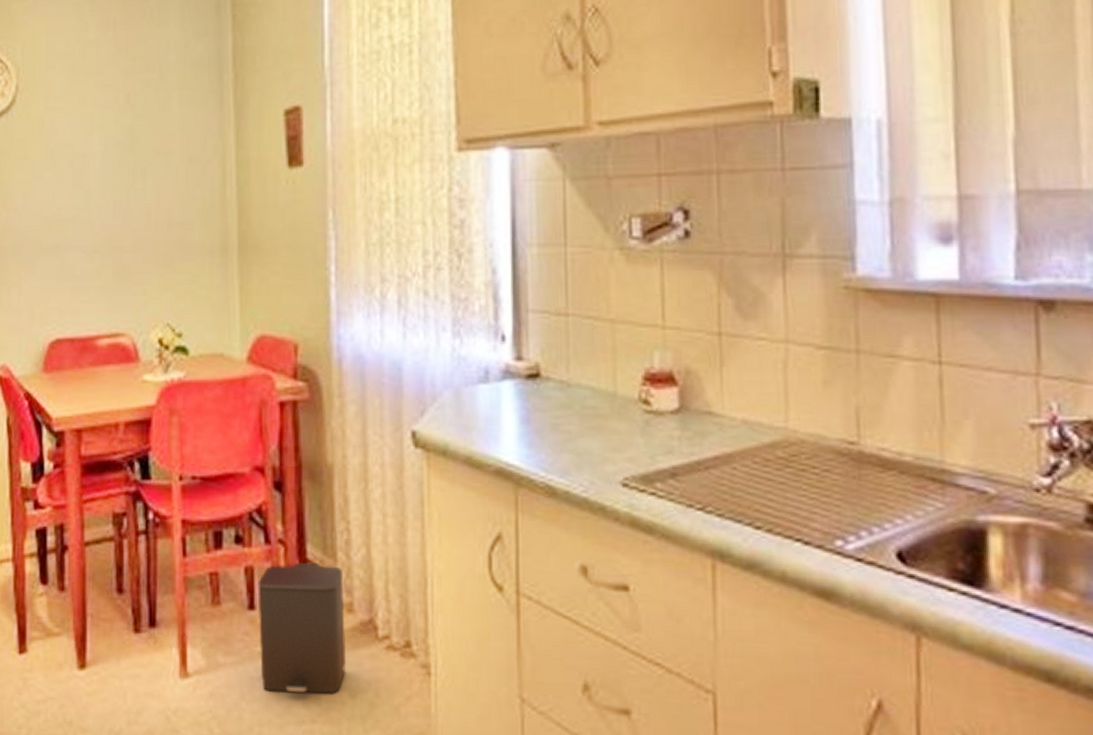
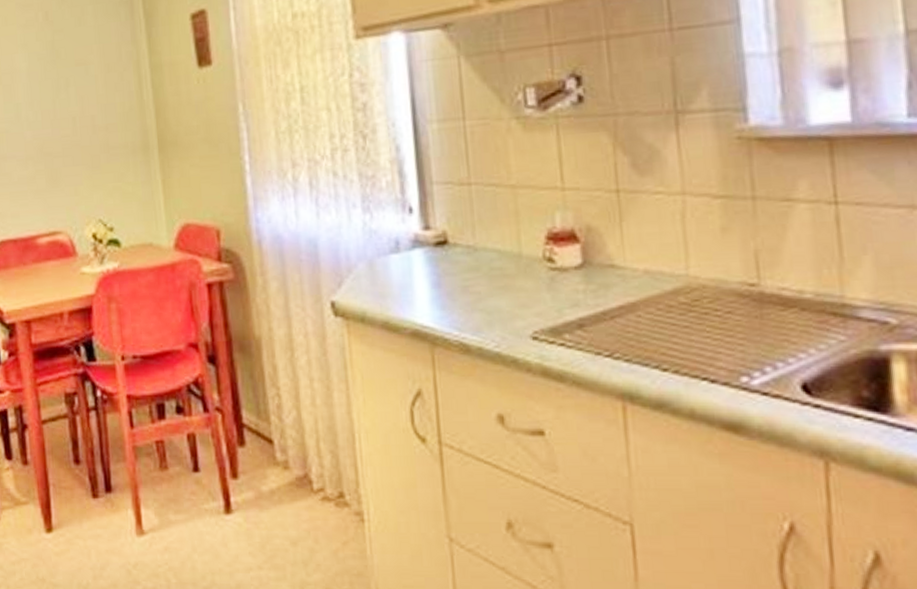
pedal bin: present [257,563,347,695] -> none [200,427,286,544]

